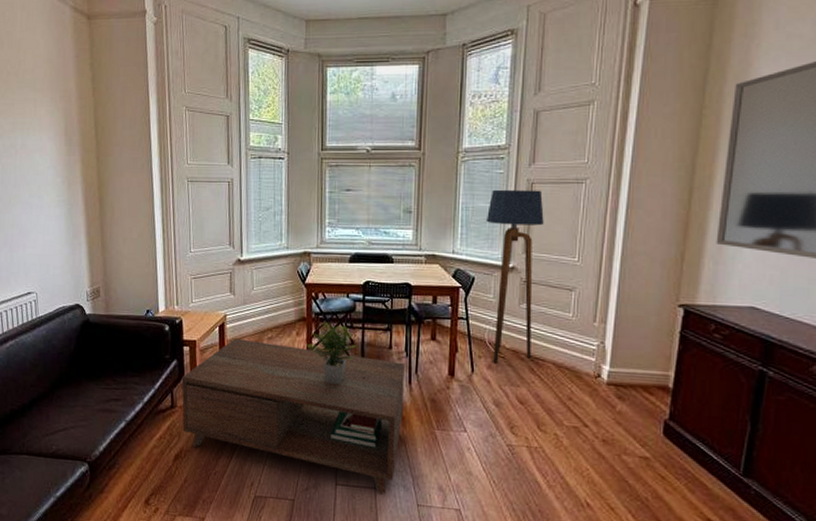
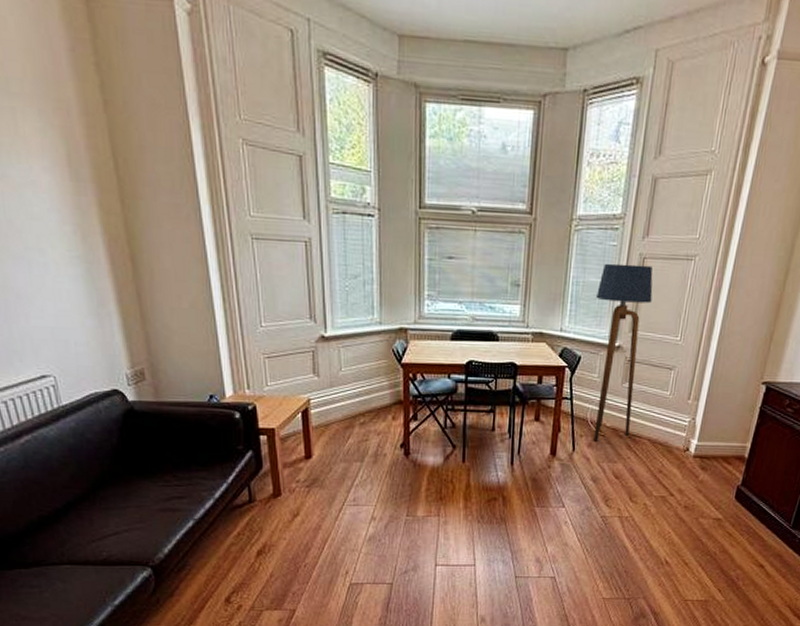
coffee table: present [181,321,405,495] -> none [260,404,507,571]

